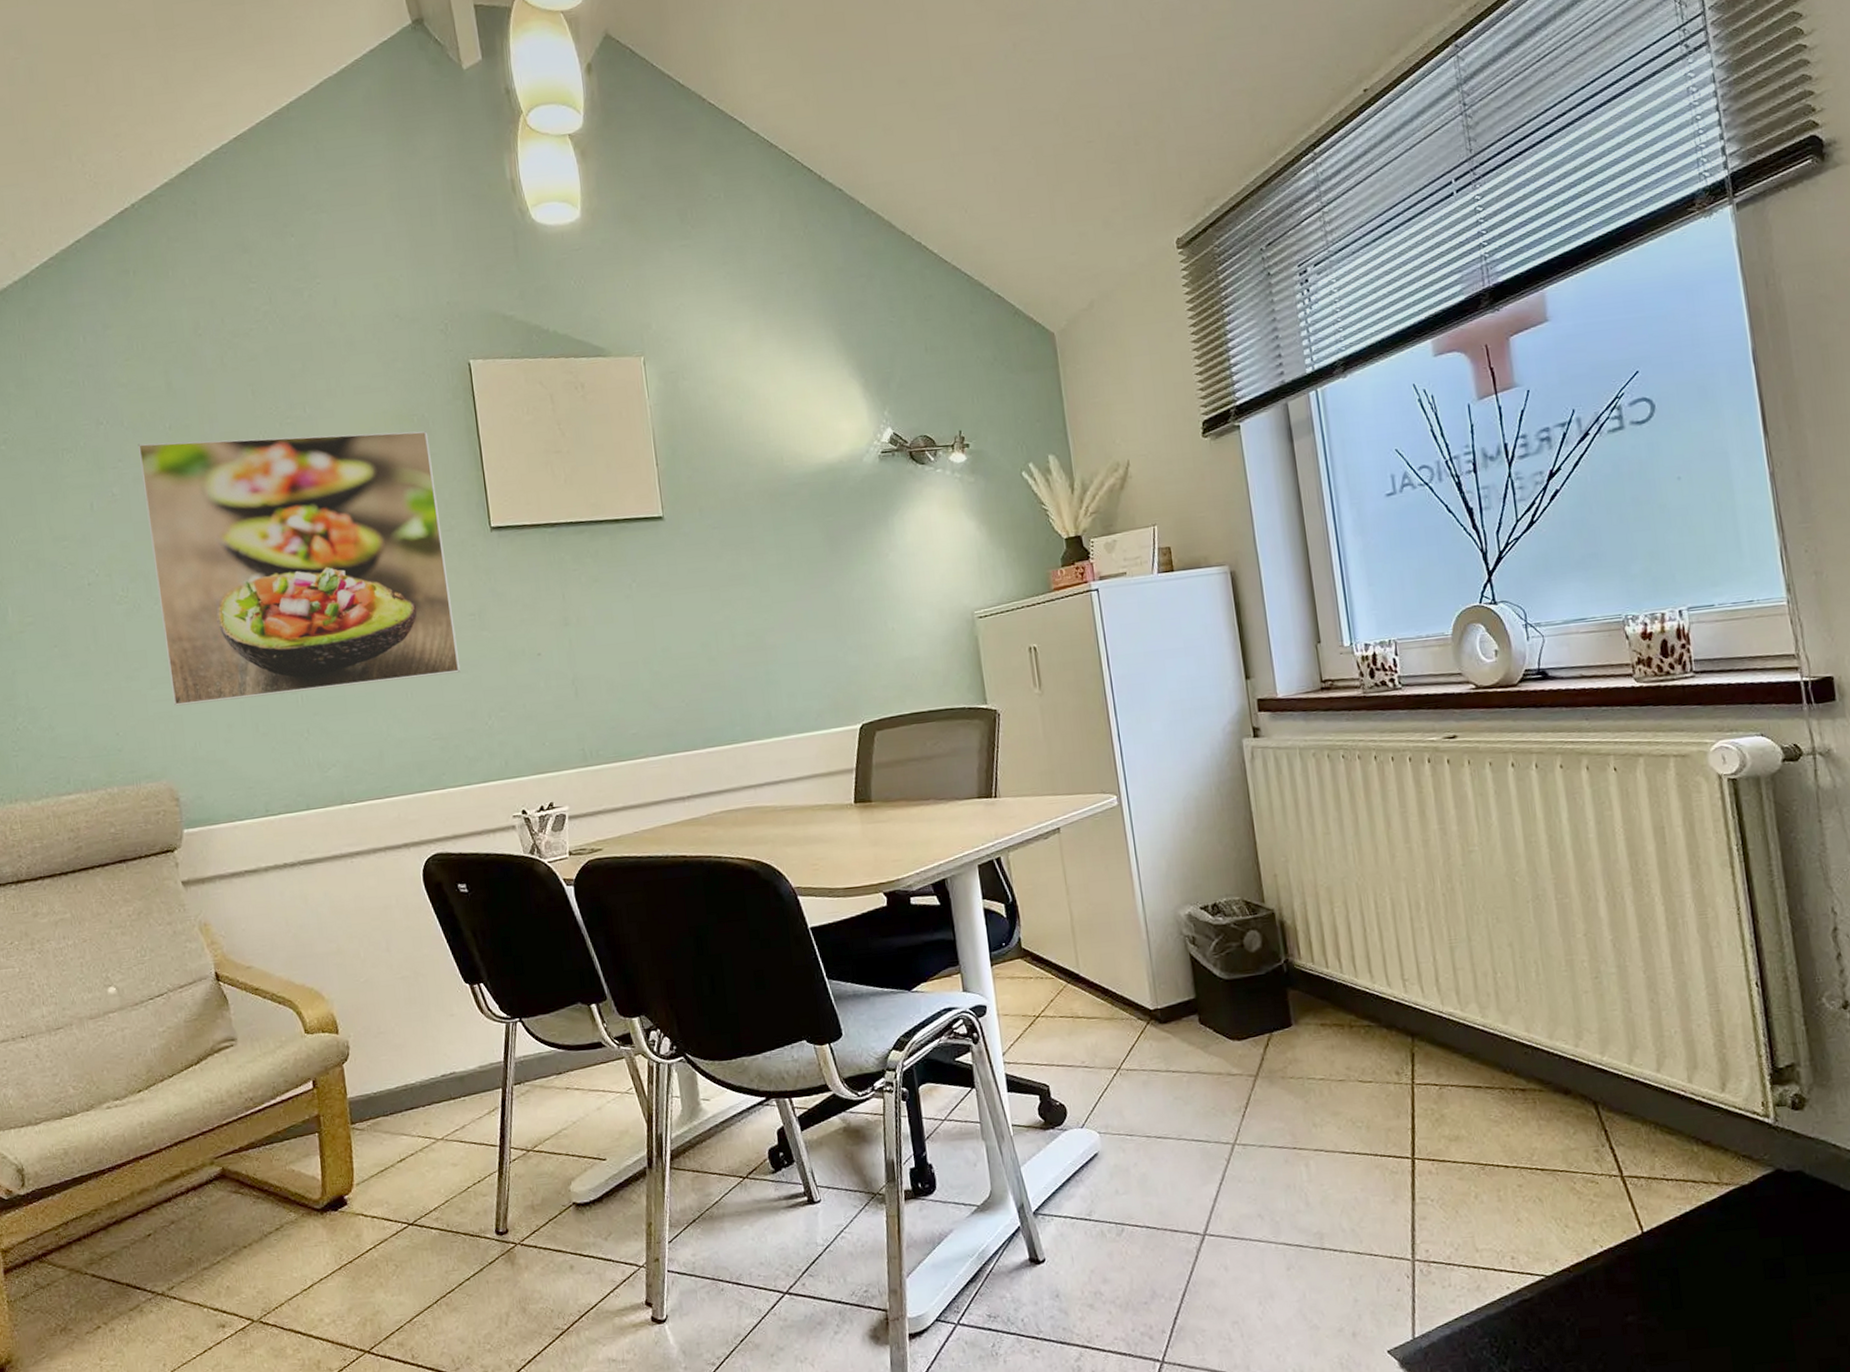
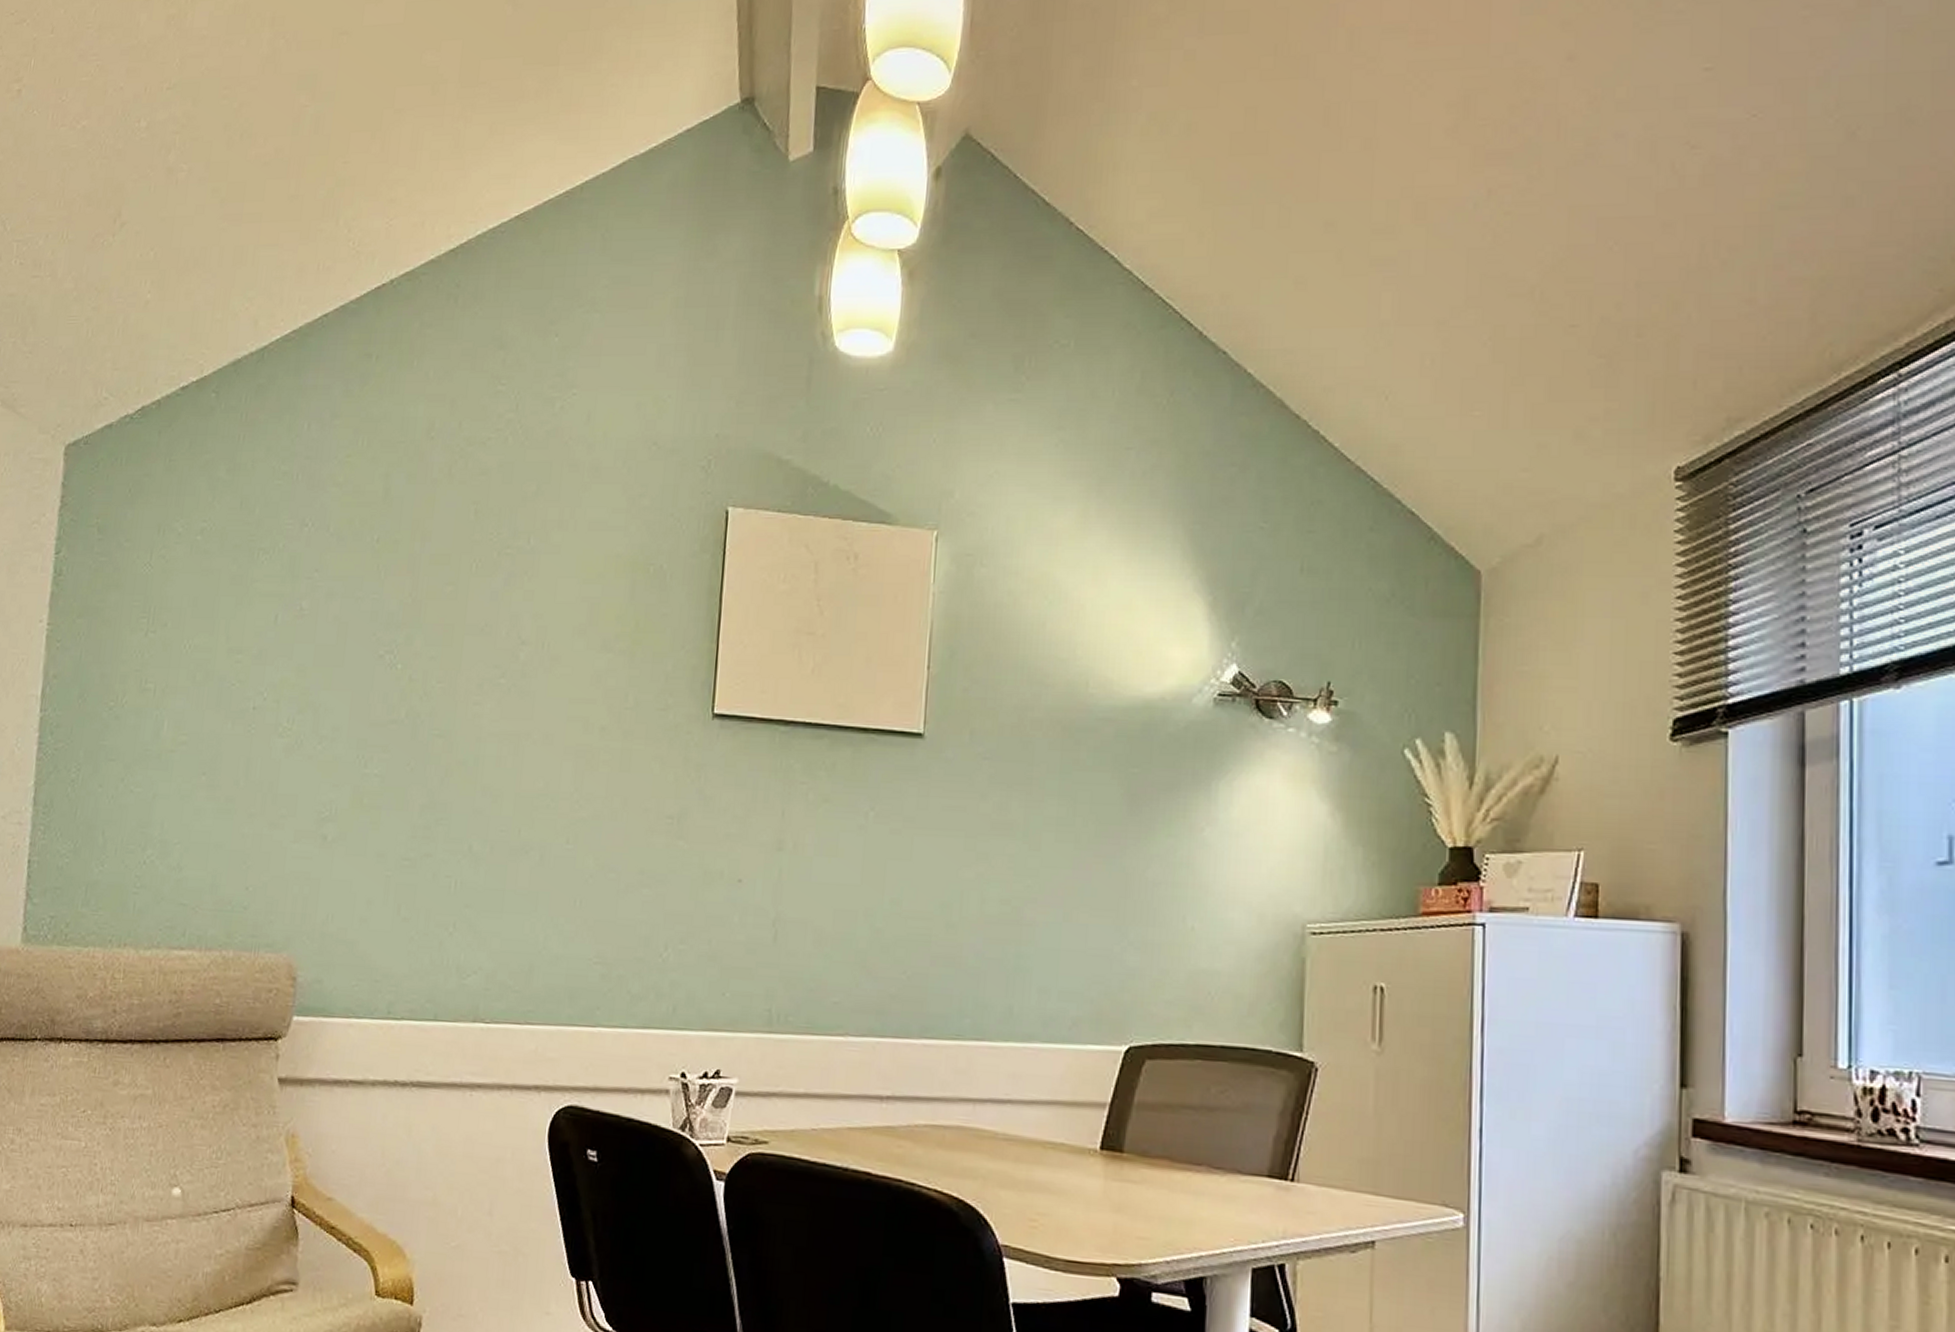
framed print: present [137,431,461,706] -> none [314,554,663,886]

